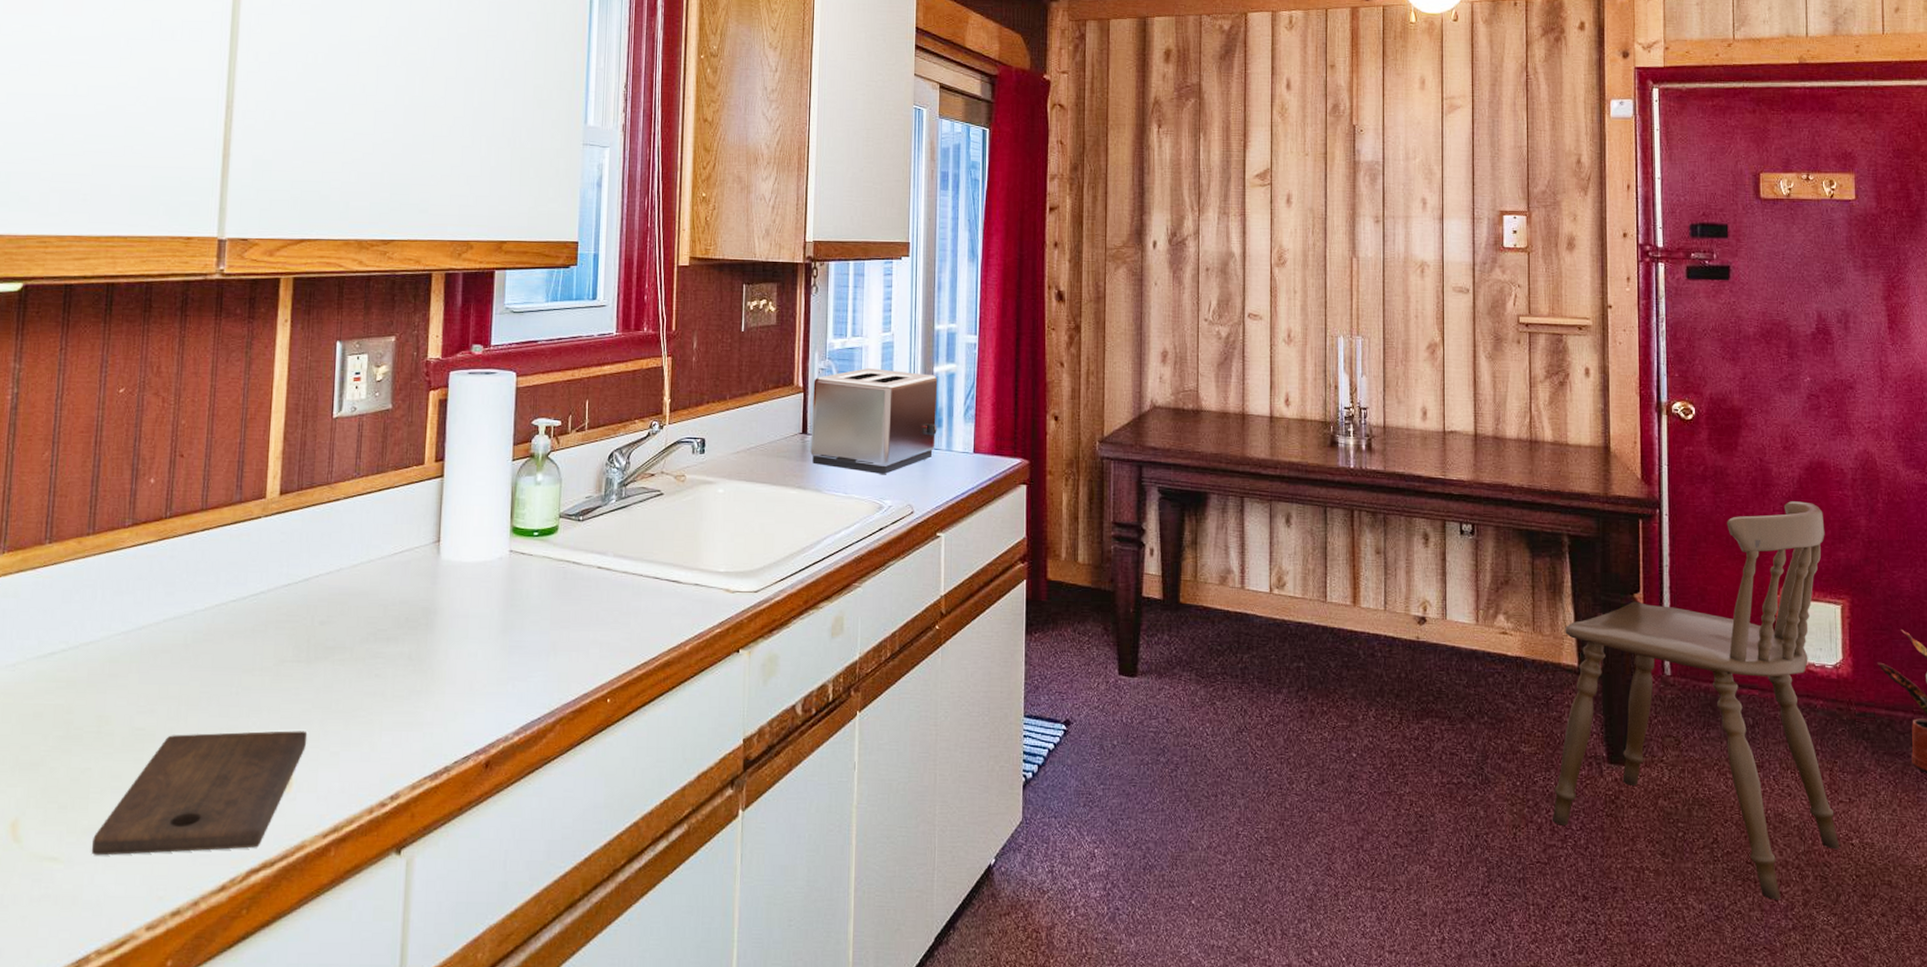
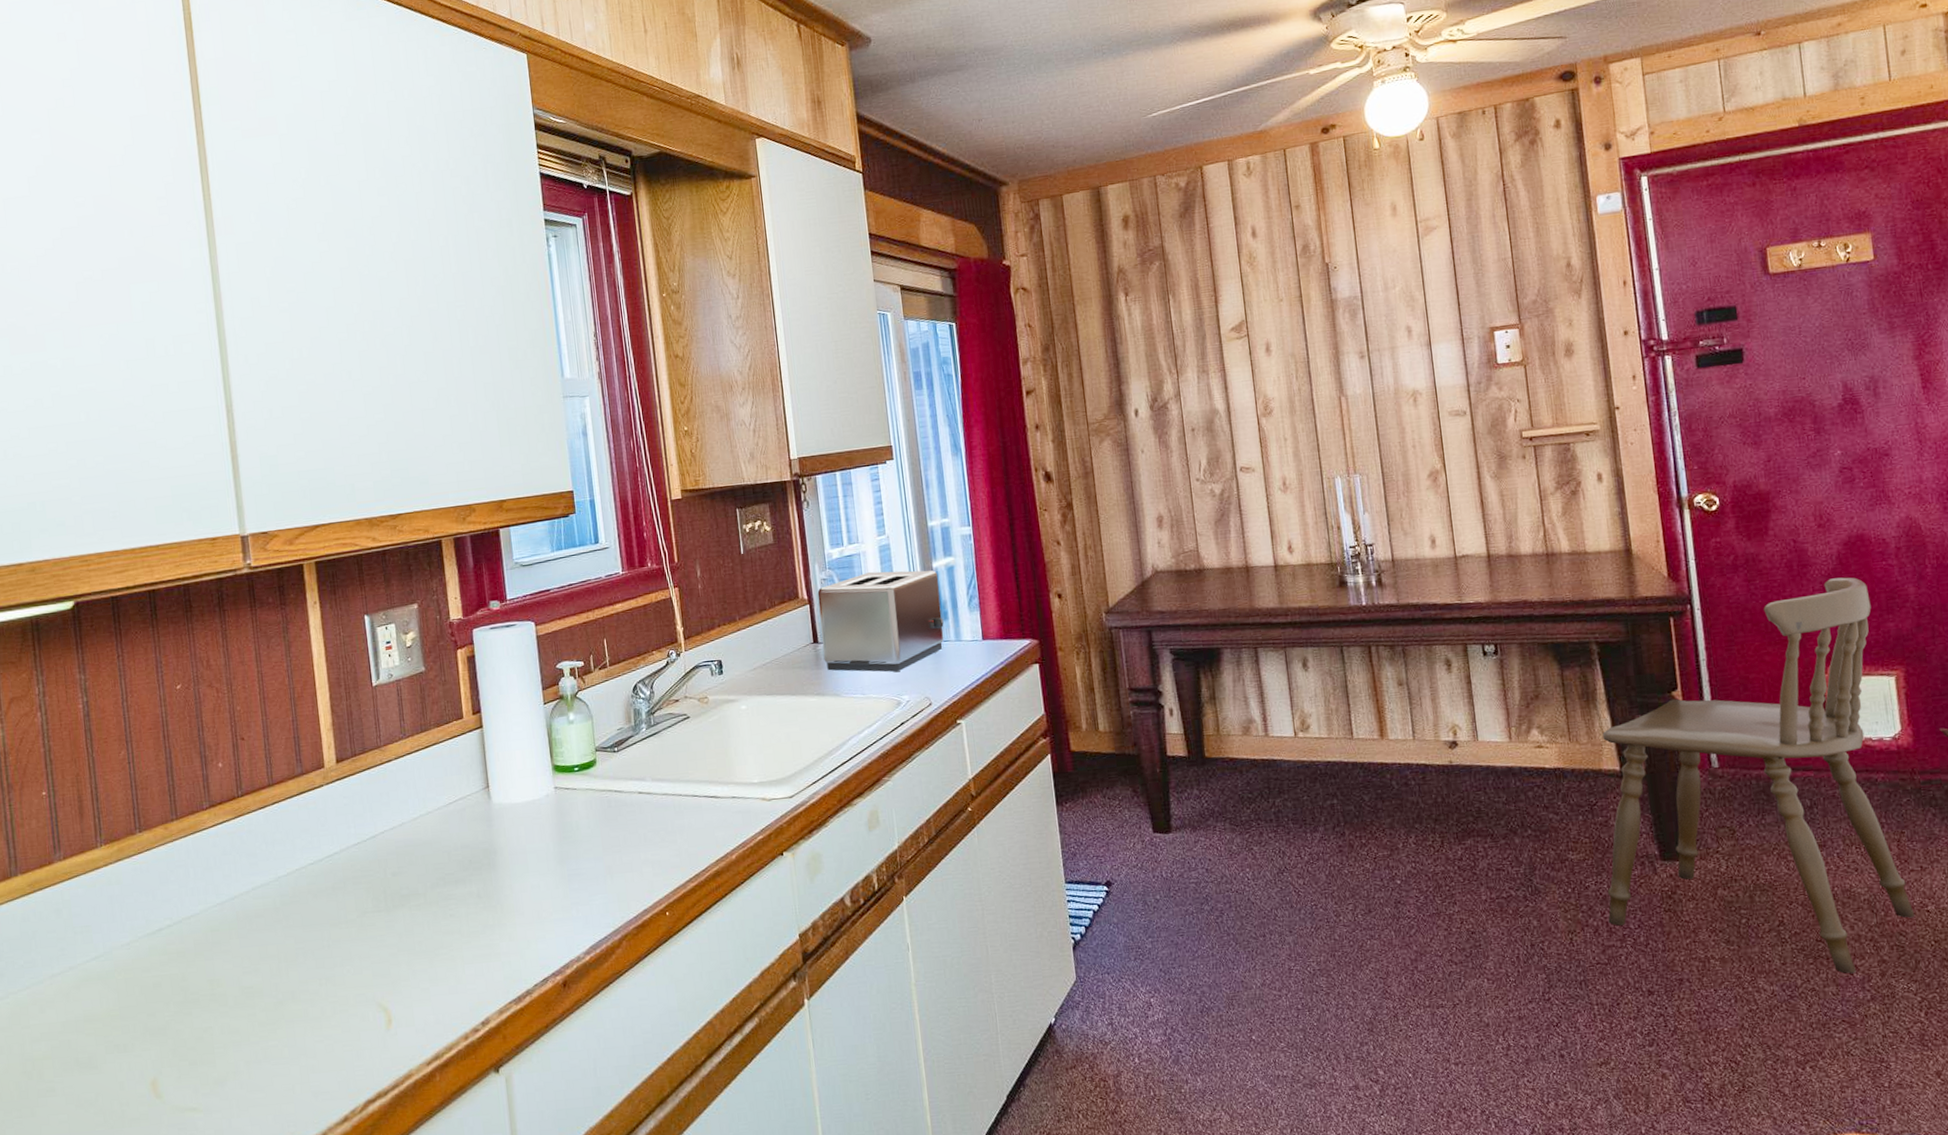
cutting board: present [92,731,308,855] -> none [224,973,399,1102]

